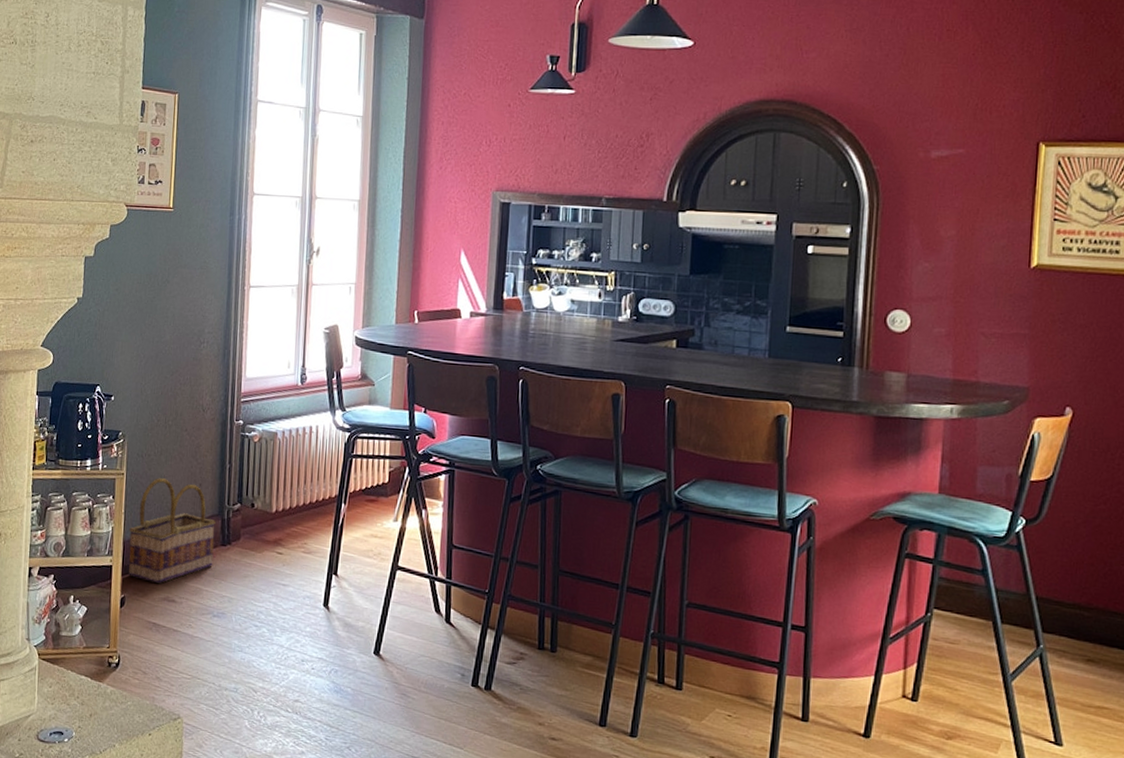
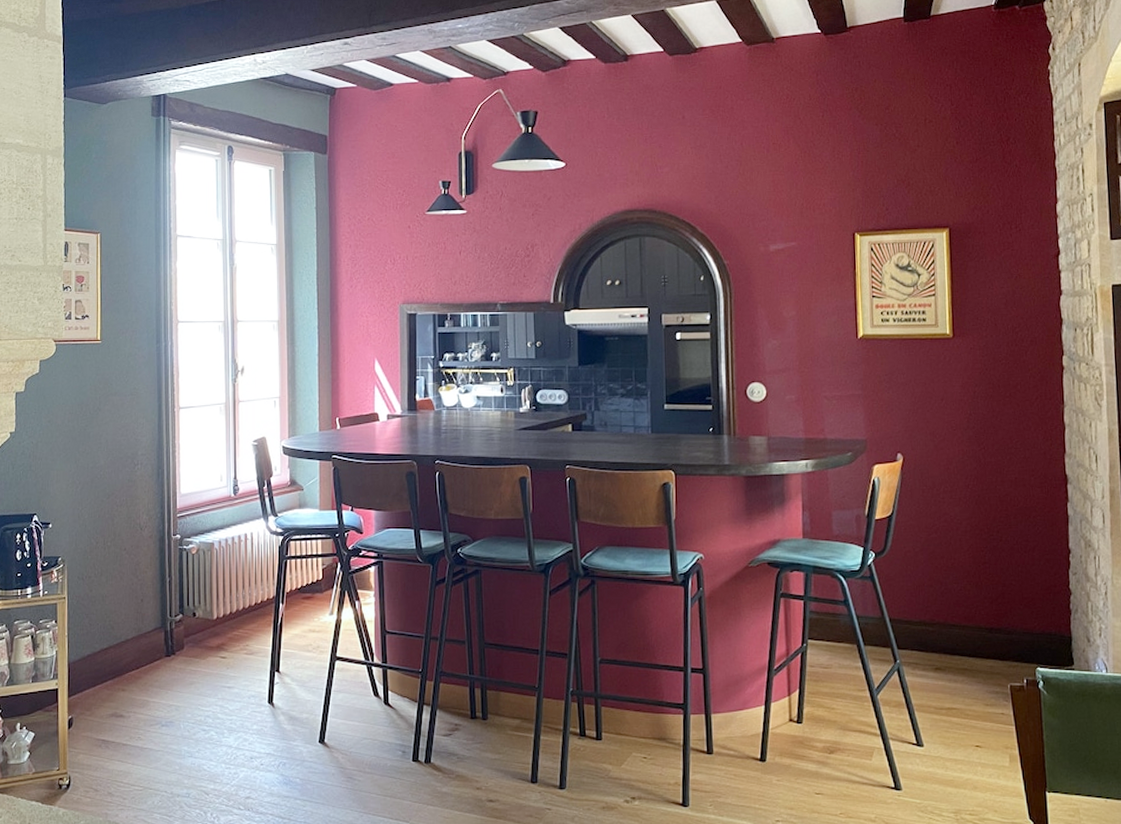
basket: present [128,478,216,583] -> none [73,598,159,700]

